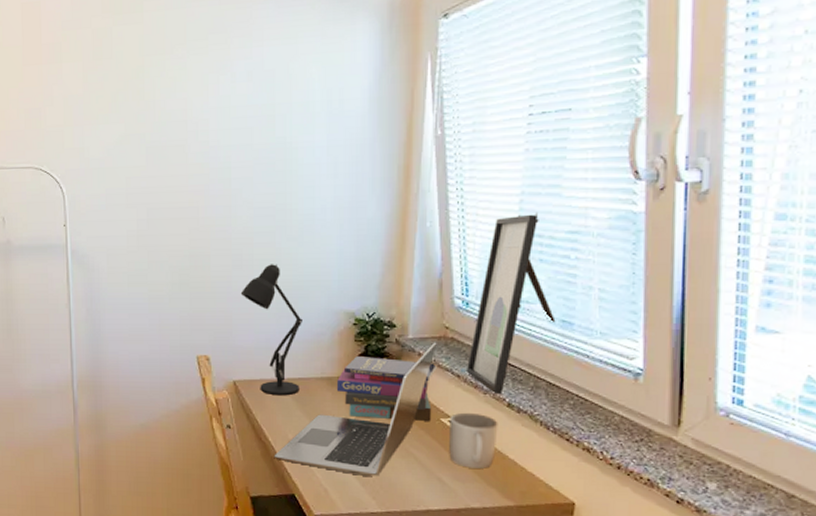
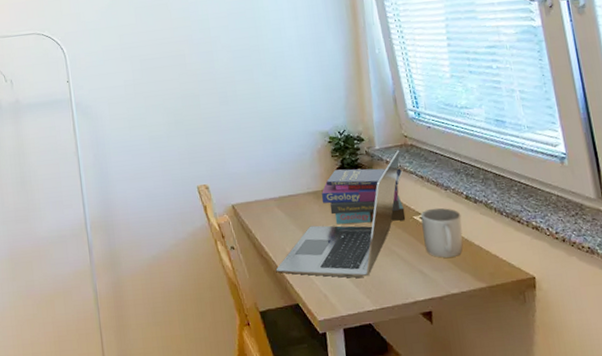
desk lamp: present [240,264,302,396] -> none [229,97,291,214]
picture frame: present [465,212,556,395] -> none [427,33,491,189]

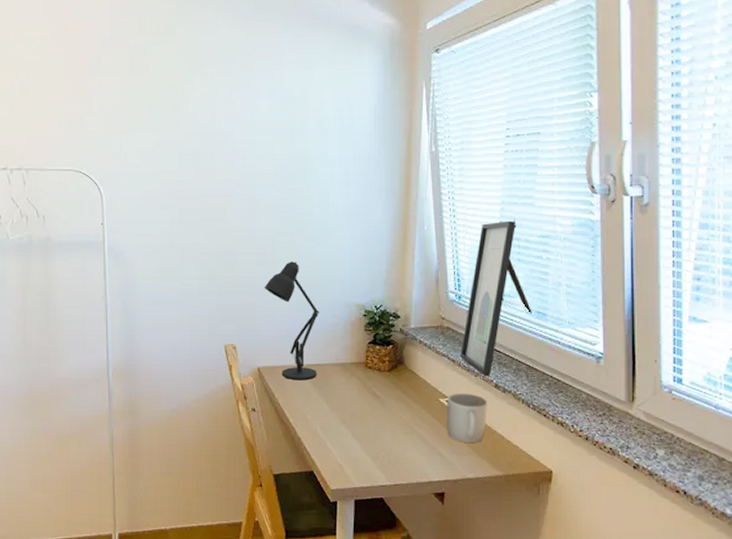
desk lamp: none [229,97,291,214] -> present [264,261,319,381]
laptop: present [275,149,400,279] -> none [294,331,435,453]
books: present [322,168,406,224] -> none [349,343,435,401]
picture frame: none [427,33,491,189] -> present [459,219,533,377]

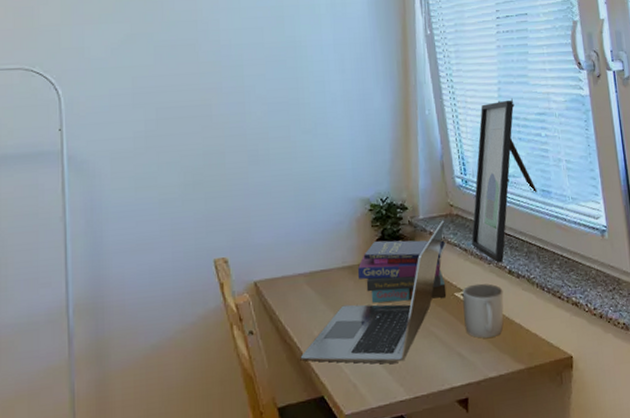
desk lamp: present [264,261,319,381] -> none [258,157,322,292]
laptop: none [294,331,435,453] -> present [300,220,445,364]
books: none [349,343,435,401] -> present [357,240,447,303]

